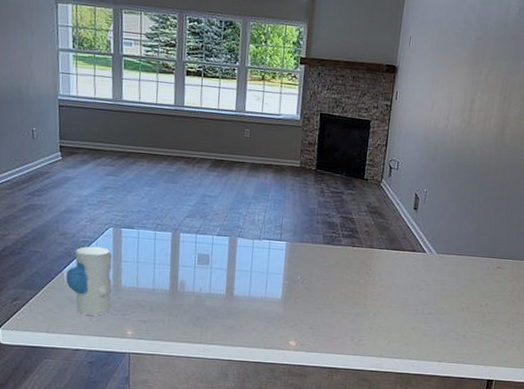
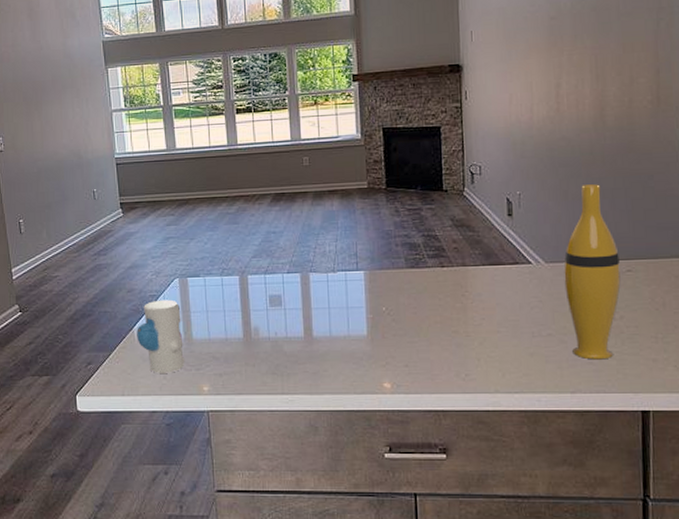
vase: none [445,191,494,337] -> present [563,184,621,360]

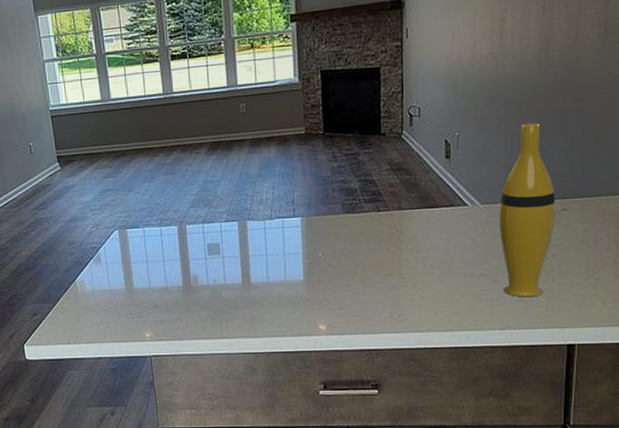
toy: present [137,299,185,373] -> none [79,251,127,322]

